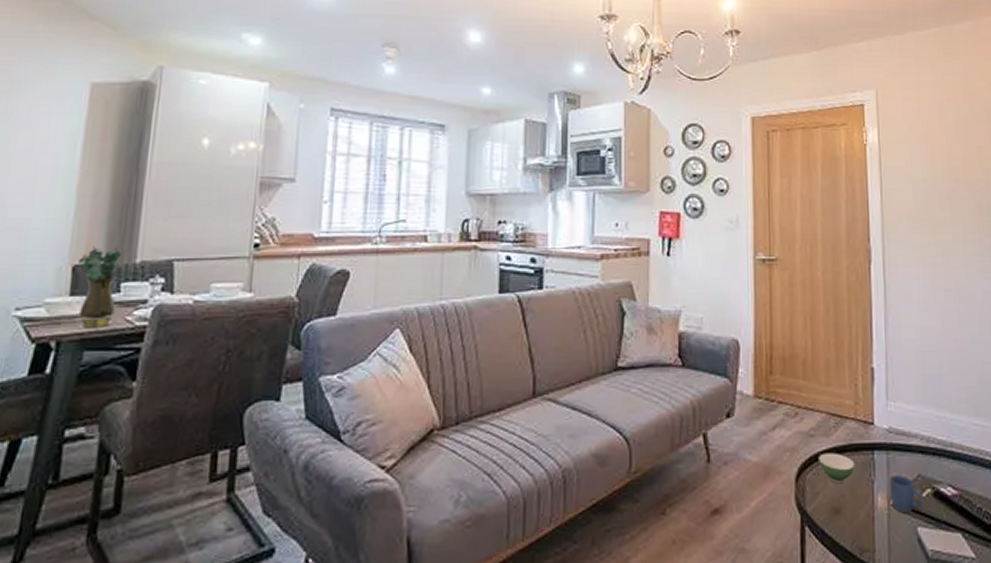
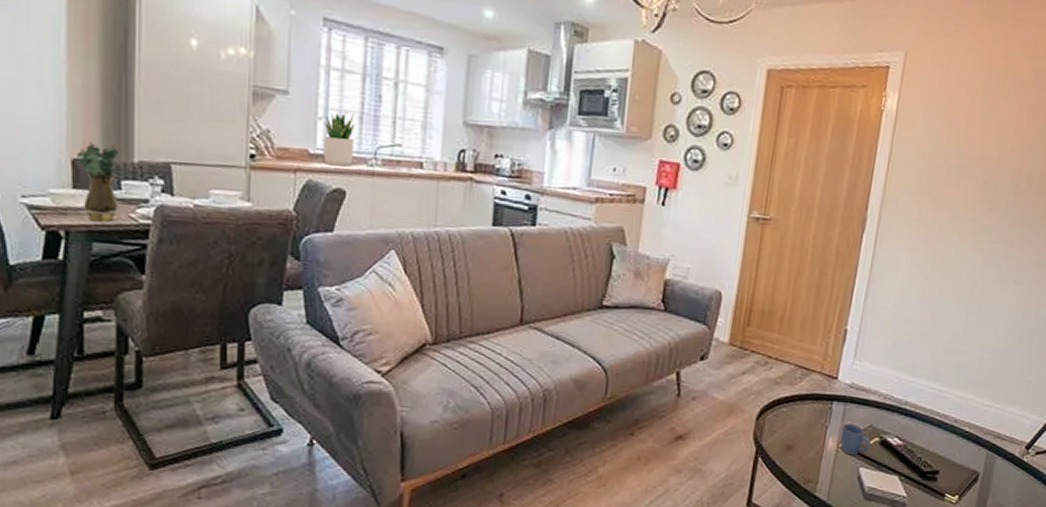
planter: none [327,193,360,247] -> present [323,111,355,167]
bowl: present [817,452,855,484] -> none [779,399,814,426]

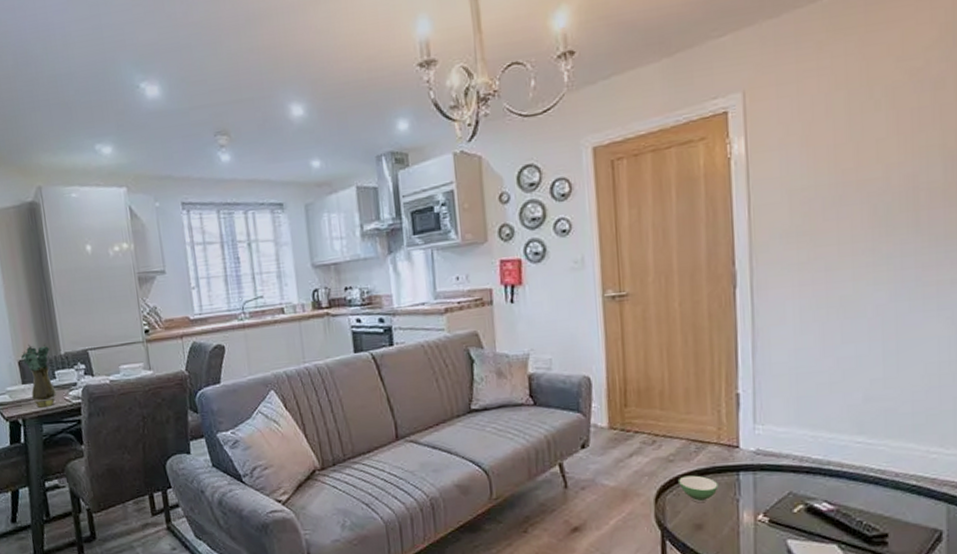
planter: present [323,111,355,167] -> none [197,278,226,327]
bowl: none [779,399,814,426] -> present [677,475,719,503]
mug: present [840,423,871,456] -> none [756,492,795,528]

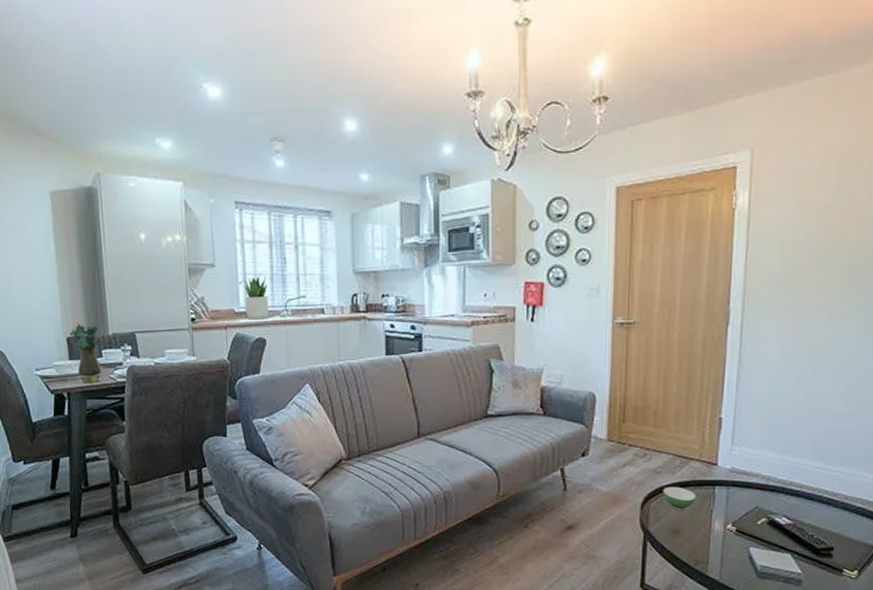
planter: none [197,278,226,327] -> present [244,275,269,320]

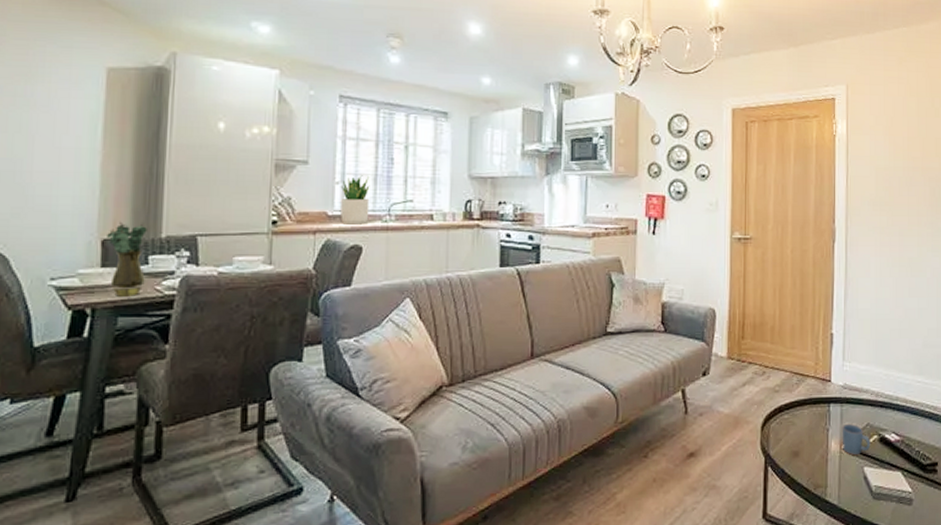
bowl: present [662,486,697,511] -> none [781,405,813,432]
mug: none [726,505,759,537] -> present [842,423,871,456]

